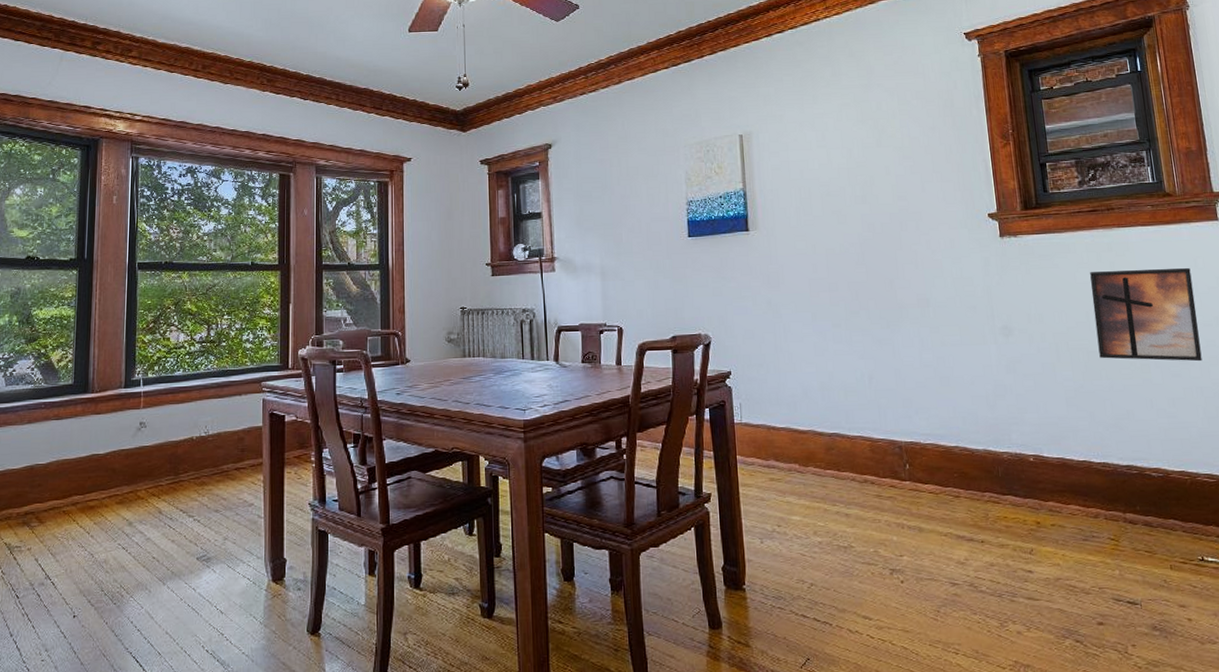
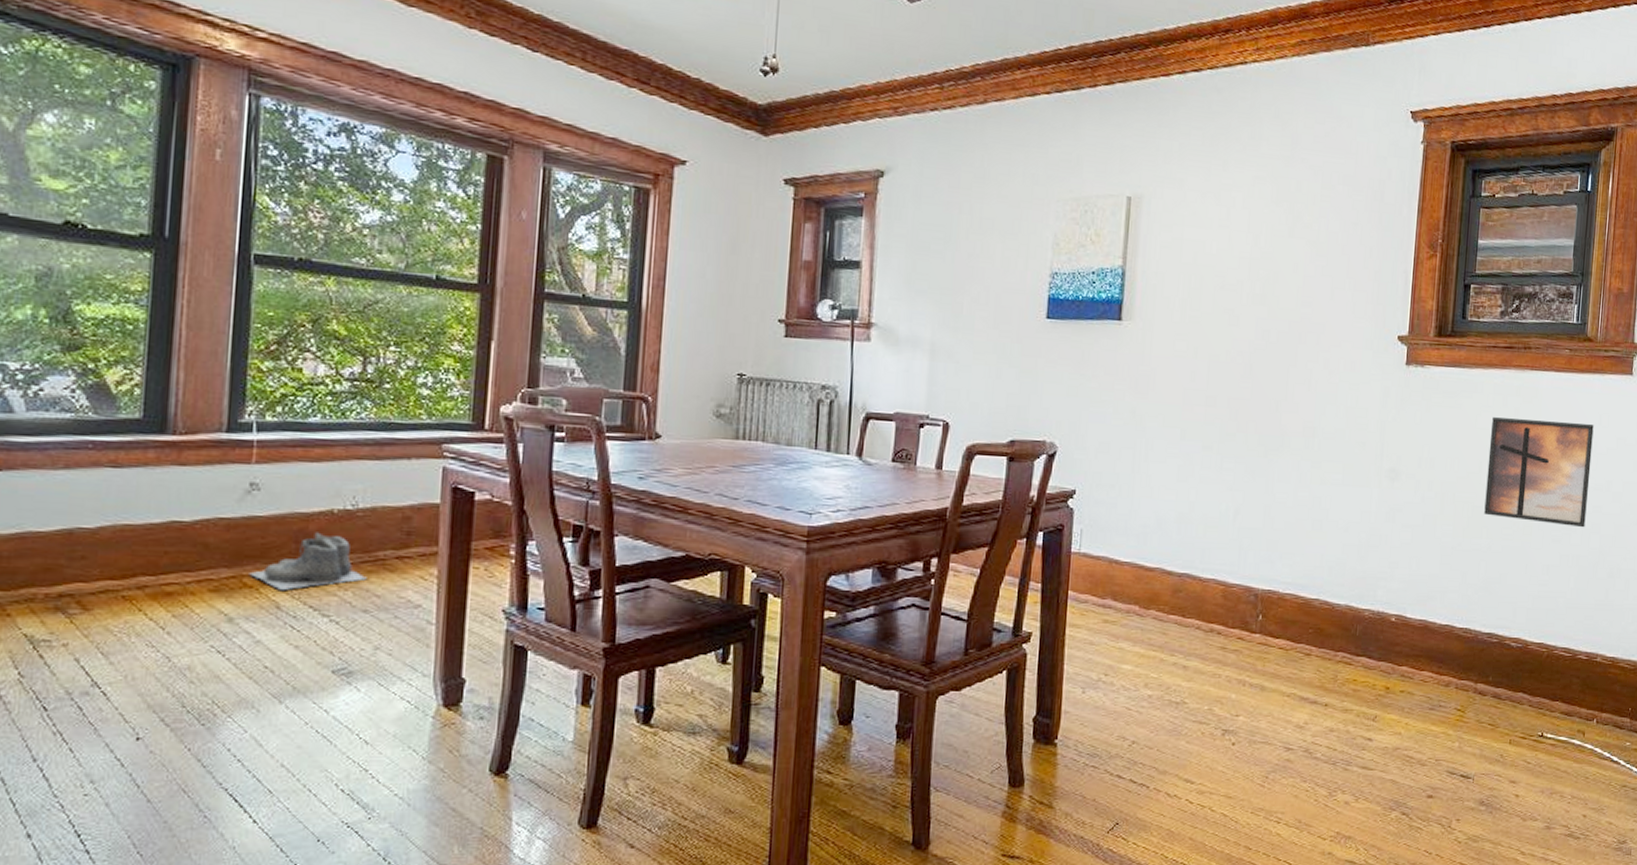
boots: none [141,454,217,500] -> present [249,532,367,591]

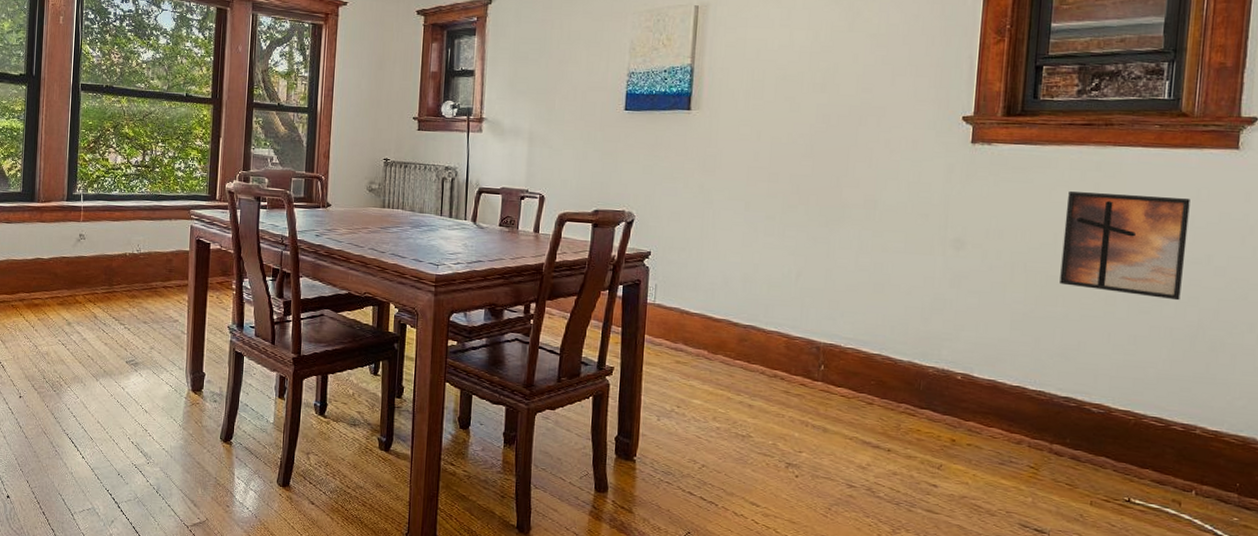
boots: present [249,532,367,591] -> none [79,268,146,307]

